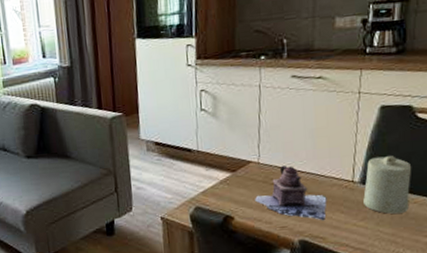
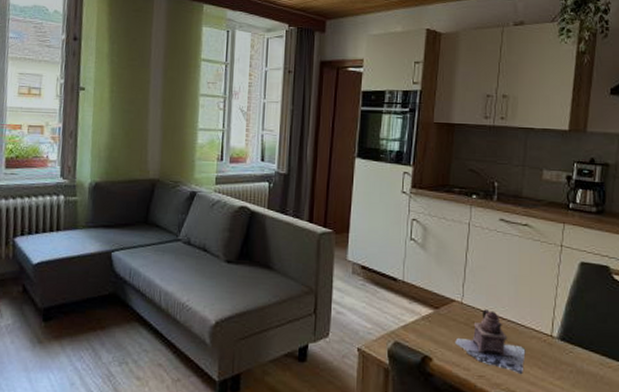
candle: present [363,156,412,214] -> none [561,314,608,376]

